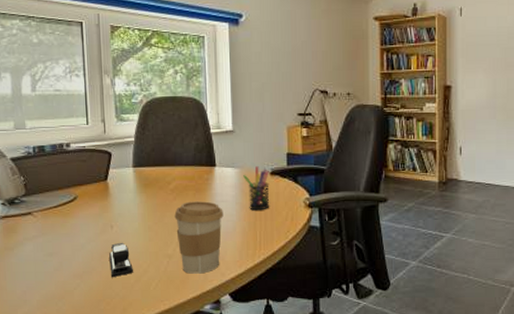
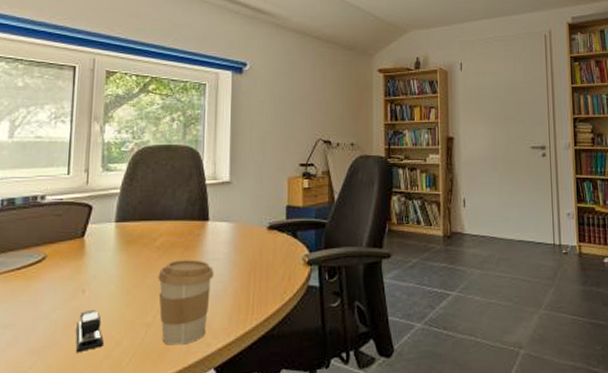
pen holder: present [243,166,270,211] -> none [238,220,267,270]

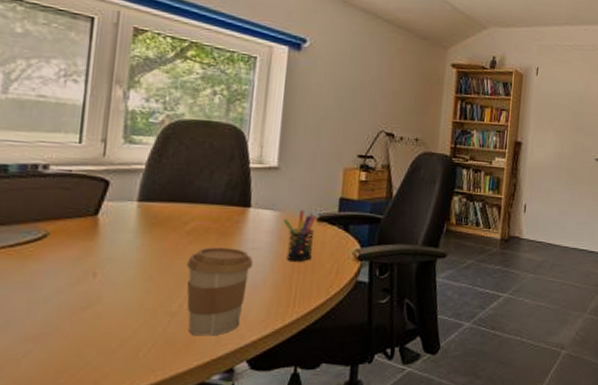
stapler: present [75,309,105,353] -> none [82,295,119,342]
pen holder: none [238,220,267,270] -> present [283,210,316,262]

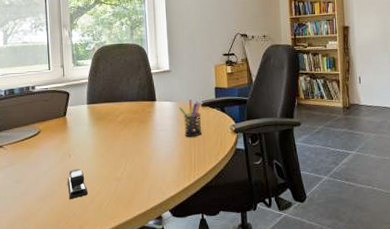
stapler: none [82,295,119,342] -> present [67,168,89,200]
coffee cup: present [186,247,253,336] -> none [122,131,163,194]

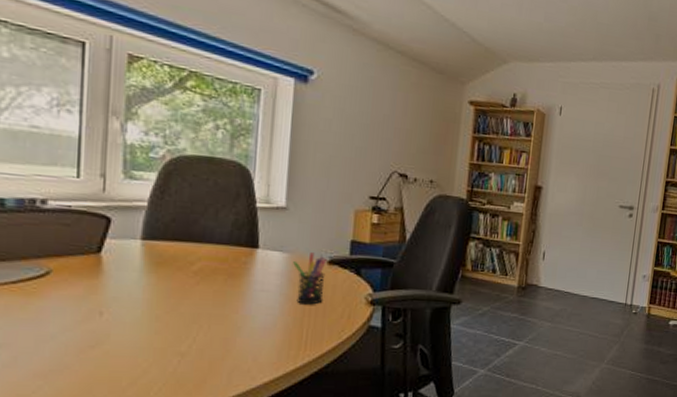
stapler: present [67,168,89,200] -> none [92,334,129,379]

